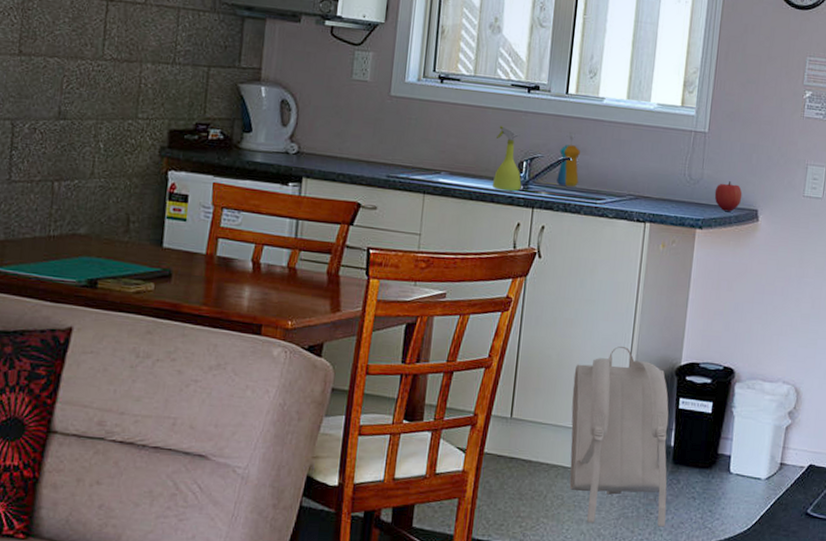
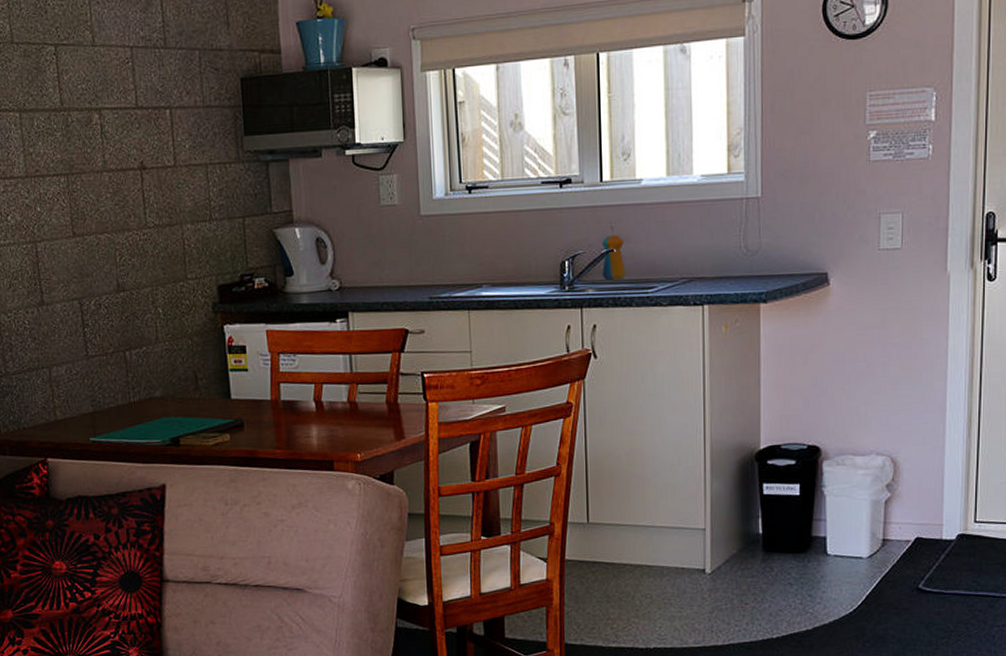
spray bottle: present [492,126,522,192] -> none [534,227,567,295]
backpack: present [569,346,669,528] -> none [647,438,763,619]
fruit: present [714,181,743,212] -> none [776,246,808,279]

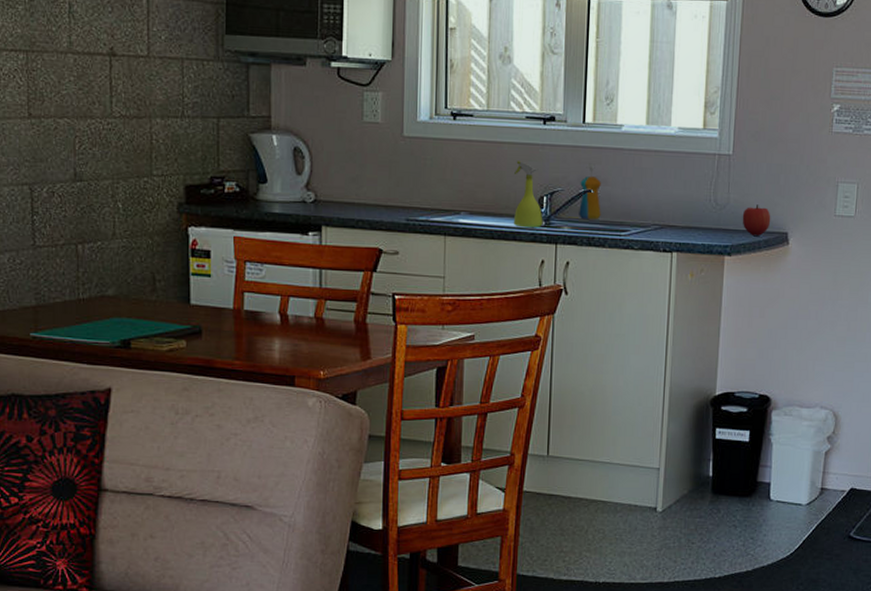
spray bottle: none [534,227,567,295] -> present [513,161,543,228]
fruit: none [776,246,808,279] -> present [742,204,771,236]

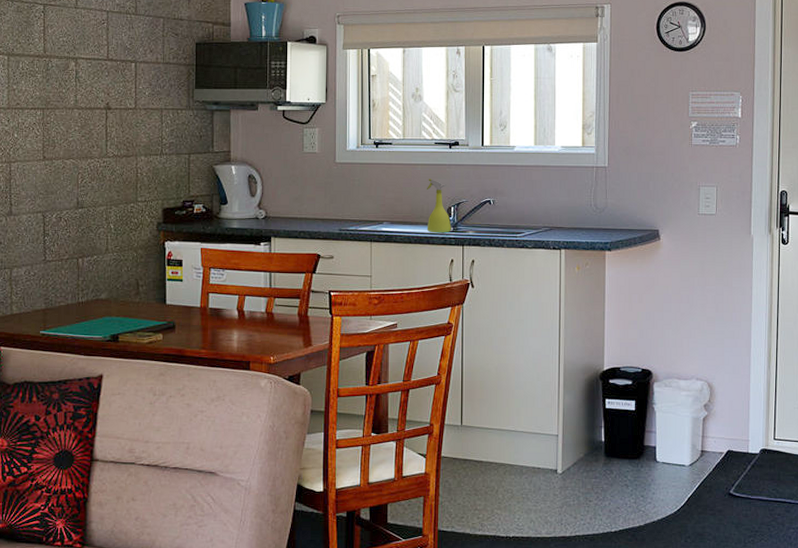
soap dispenser: present [579,163,601,220] -> none [481,178,499,225]
fruit: present [742,204,771,236] -> none [619,207,644,233]

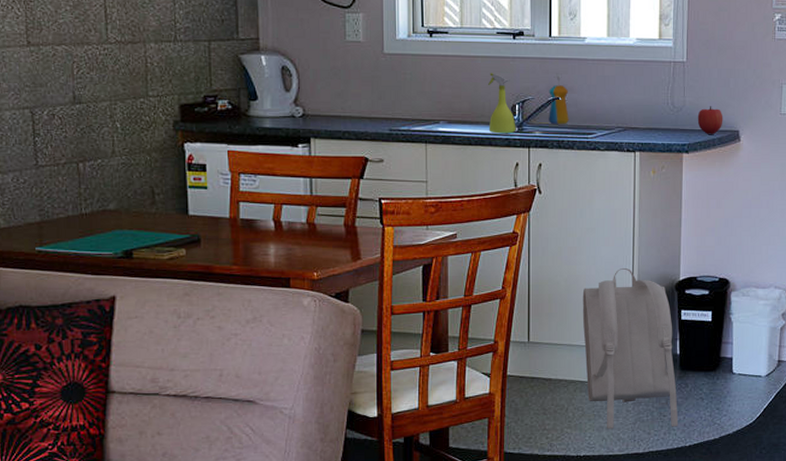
soap dispenser: none [481,178,499,225] -> present [549,73,569,125]
backpack: none [511,358,604,513] -> present [582,268,679,430]
fruit: none [619,207,644,233] -> present [697,106,723,134]

